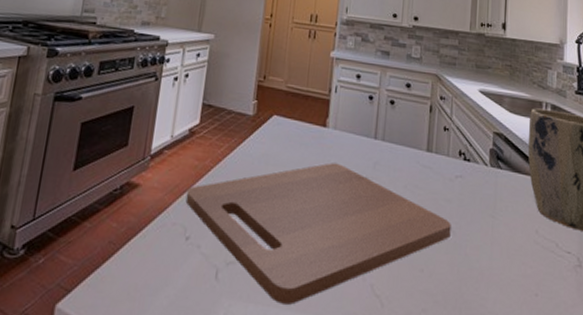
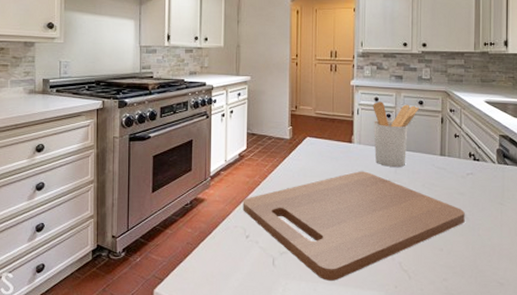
utensil holder: none [351,79,406,162] -> present [373,101,419,167]

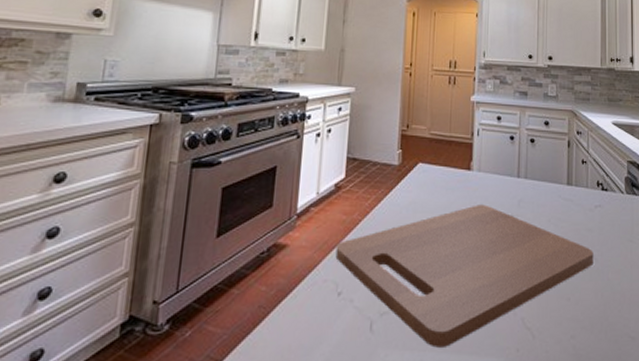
utensil holder: present [373,101,419,167] -> none [495,121,544,199]

